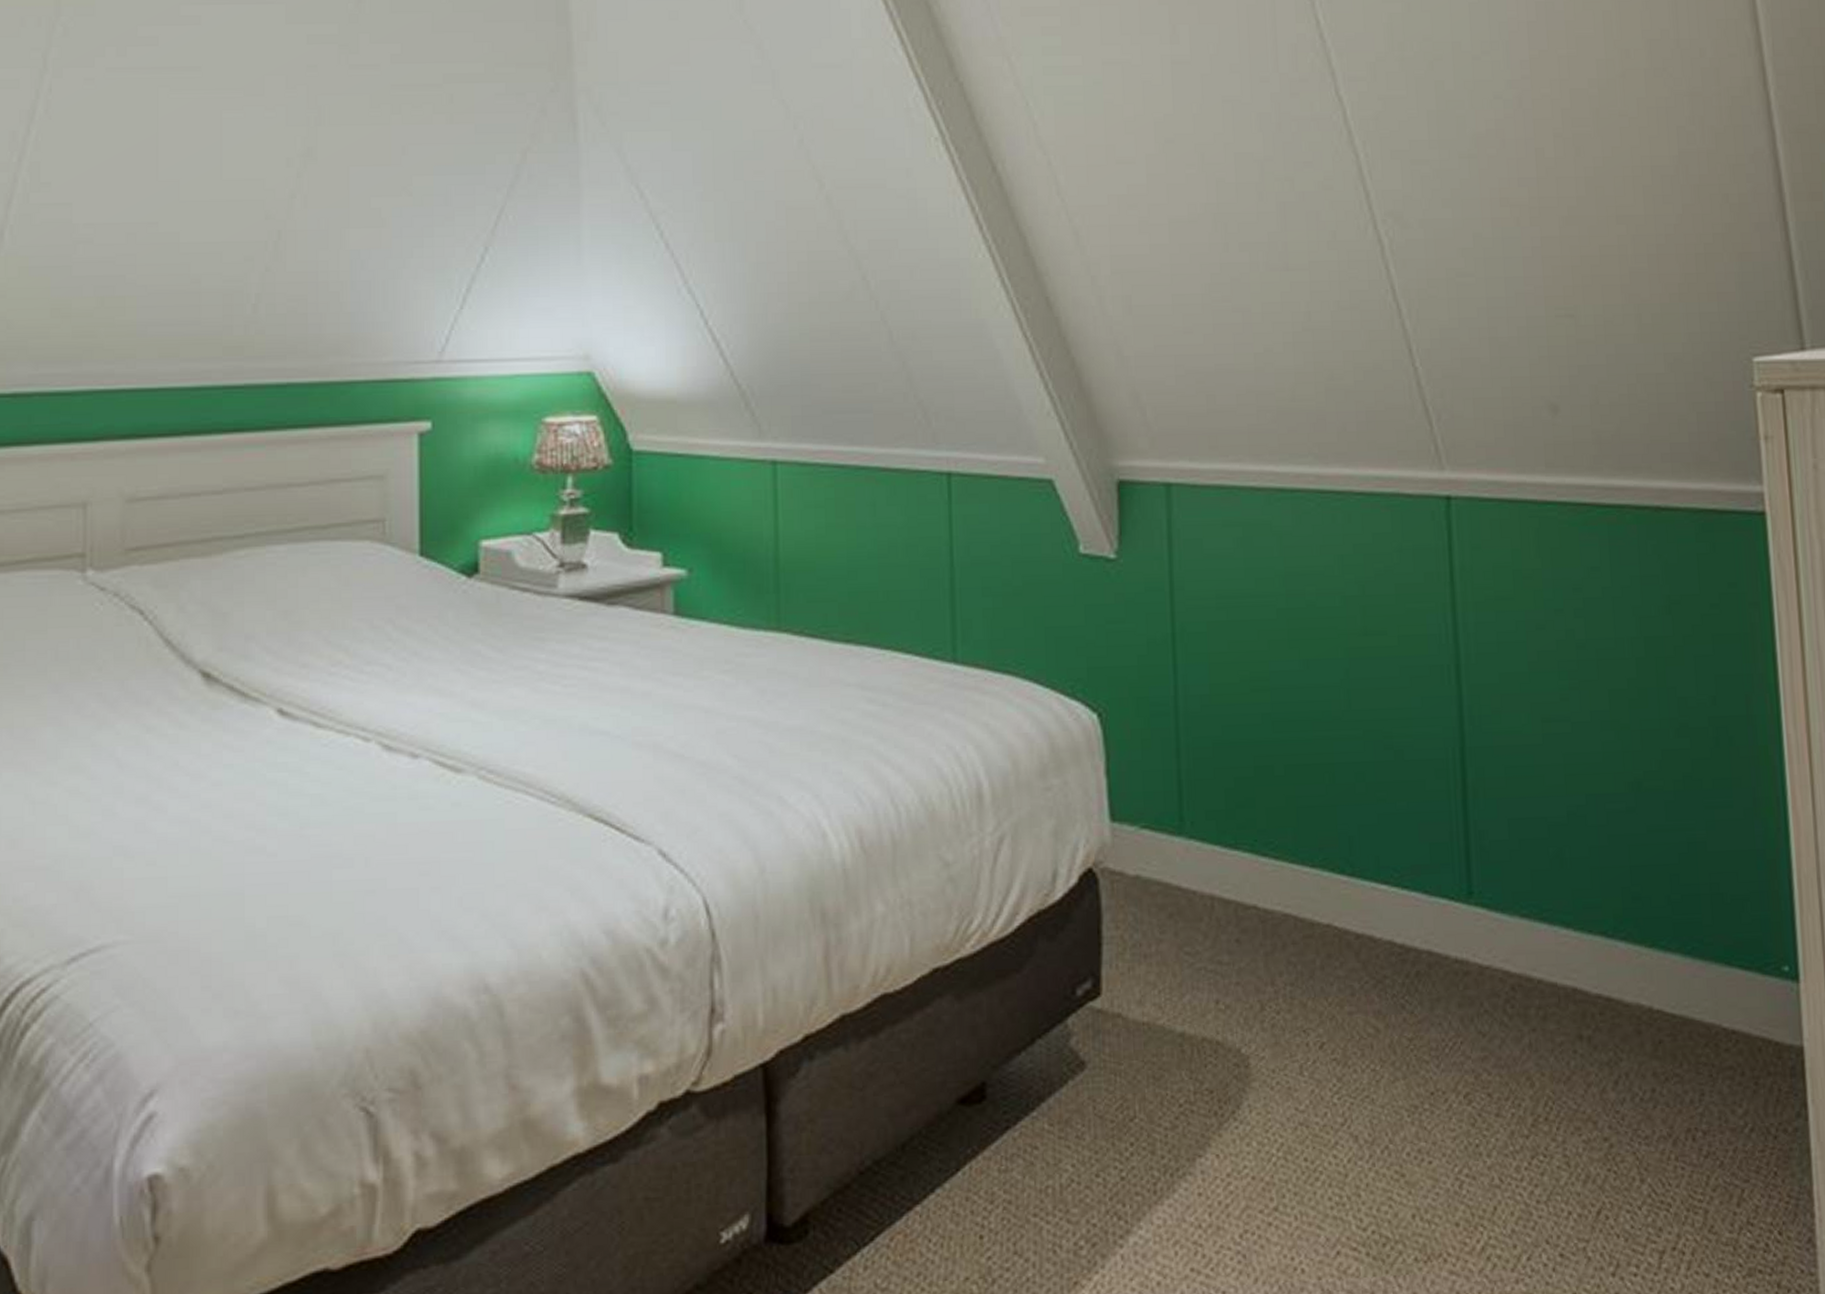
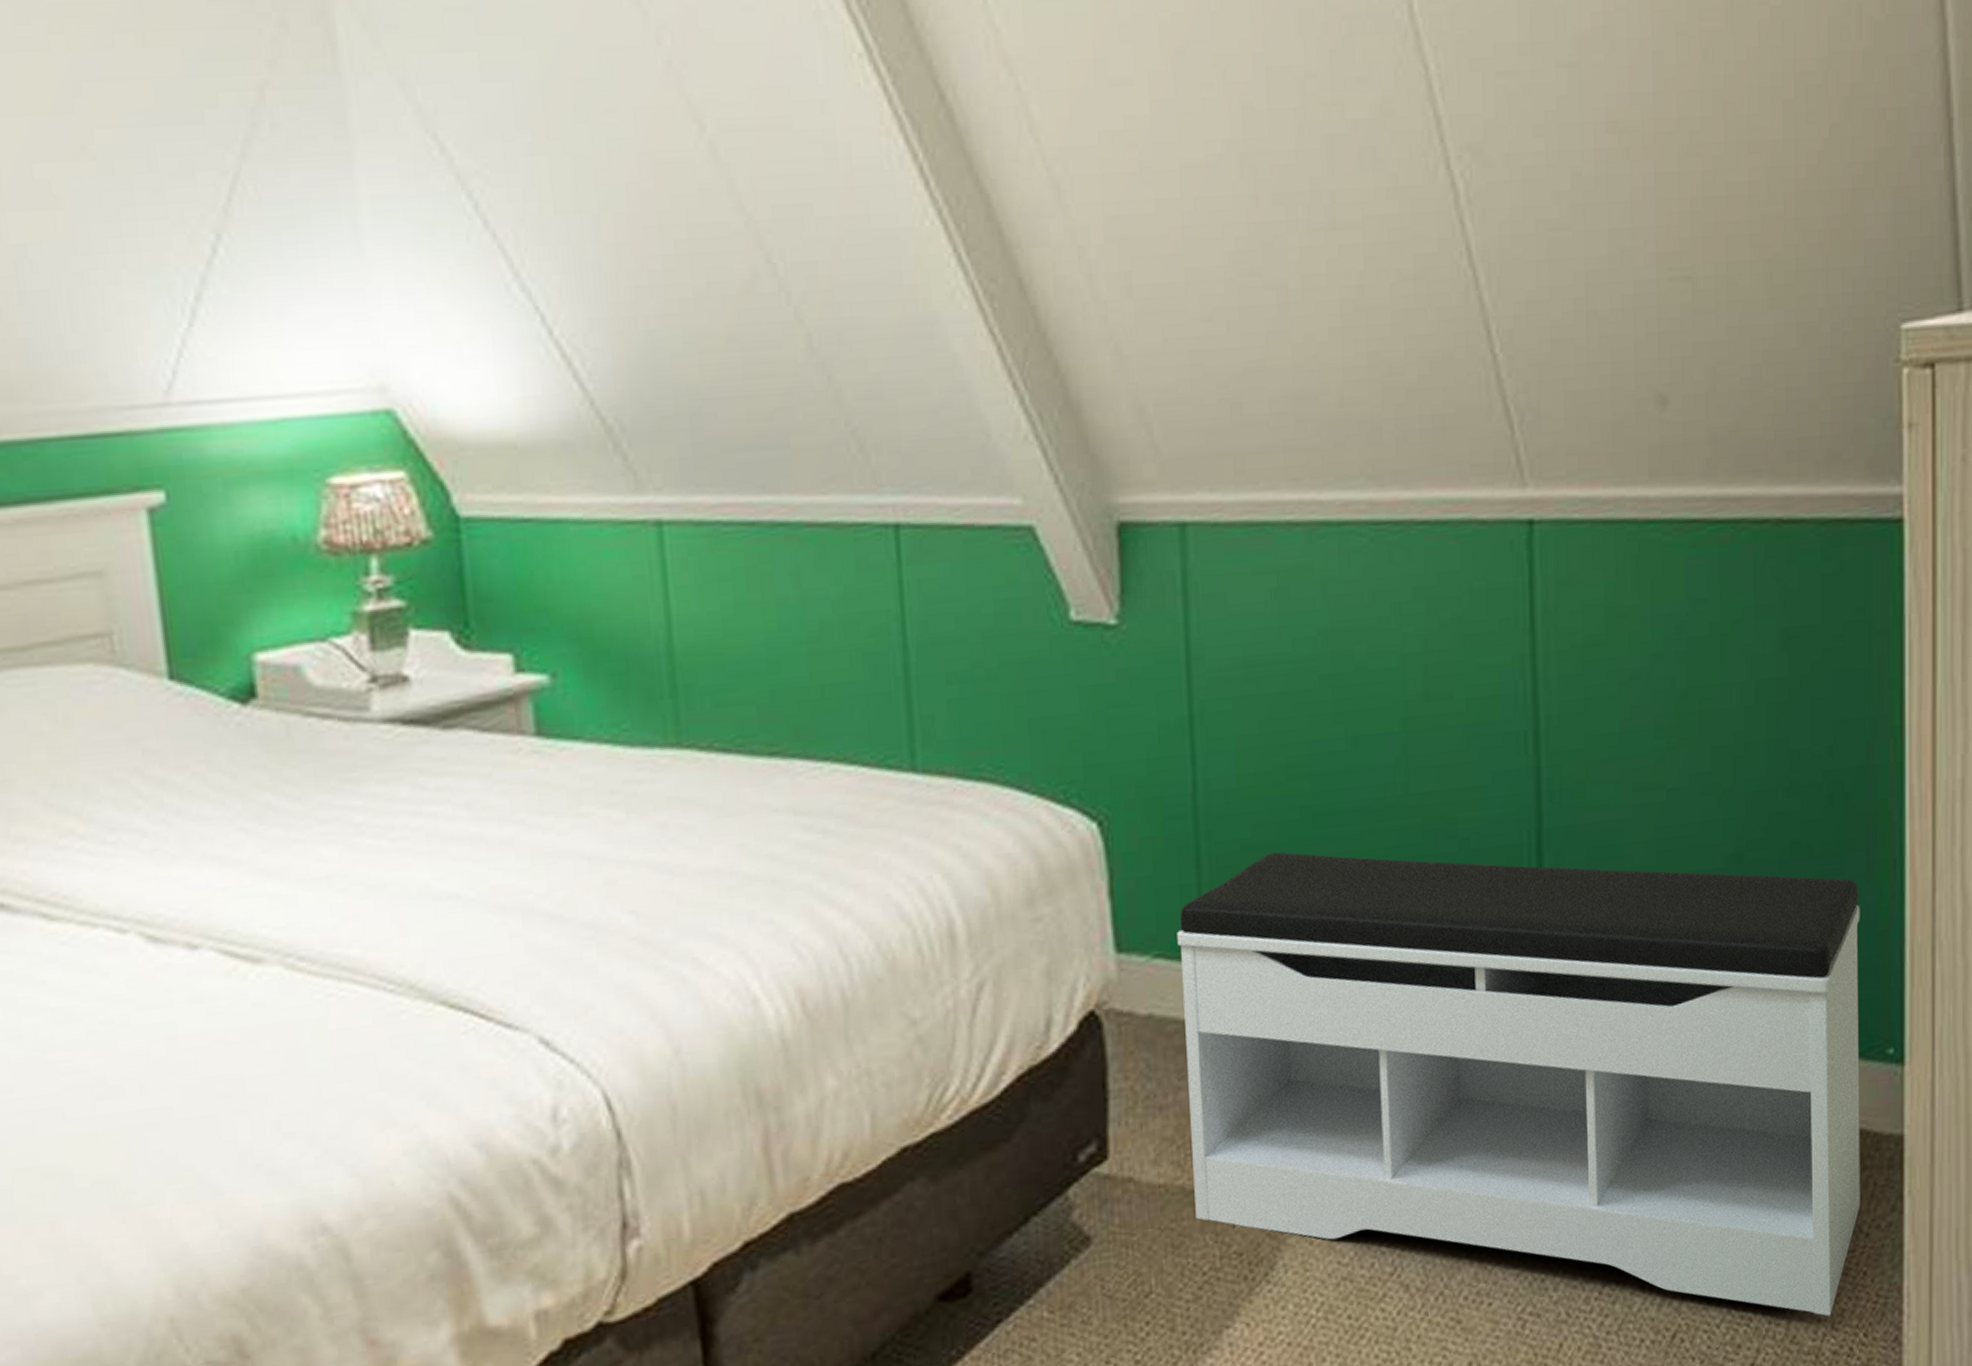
bench: none [1160,749,1767,1211] -> present [1177,852,1860,1317]

